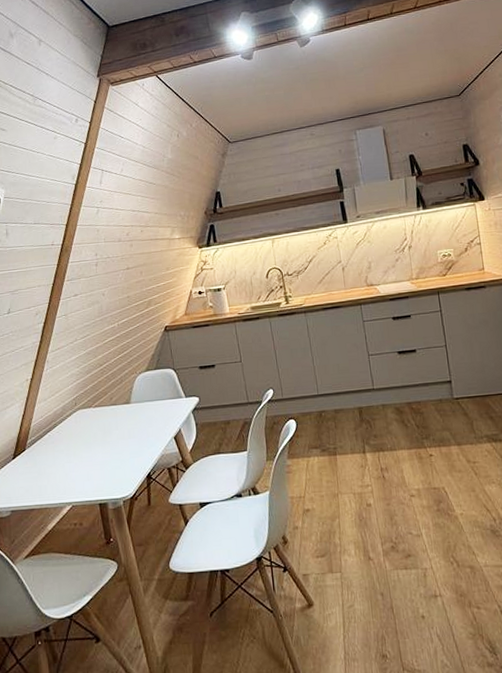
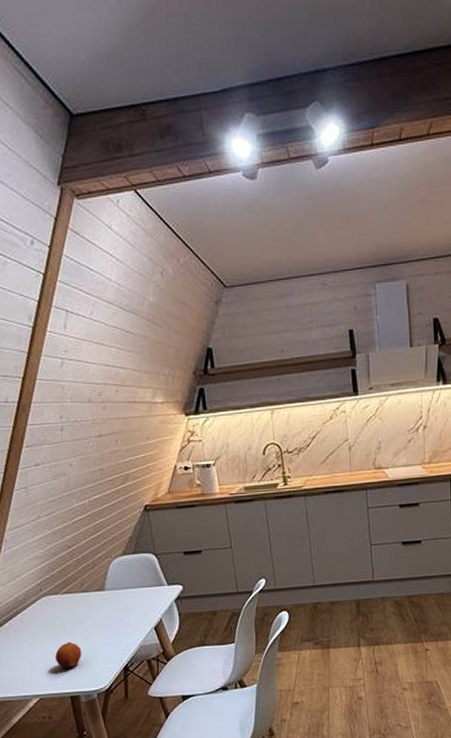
fruit: none [87,451,110,477] -> present [55,641,82,669]

